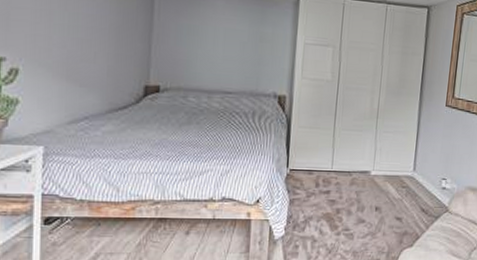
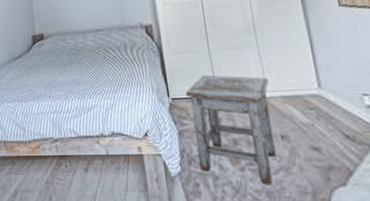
stool: none [303,150,378,247] -> present [186,75,276,185]

